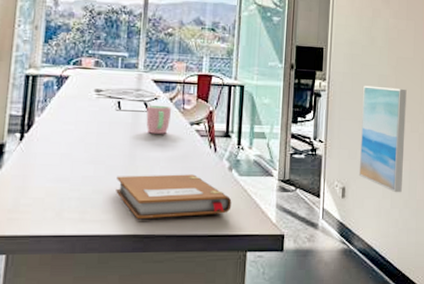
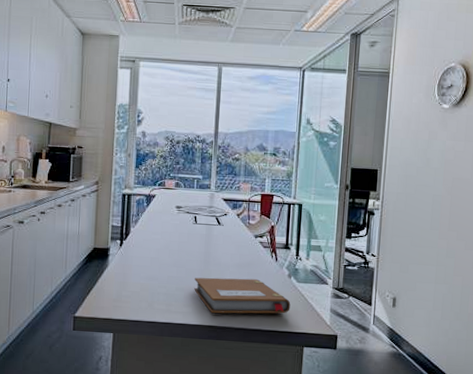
cup: present [146,106,171,134] -> none [217,220,238,244]
wall art: present [358,85,407,193] -> none [409,205,462,306]

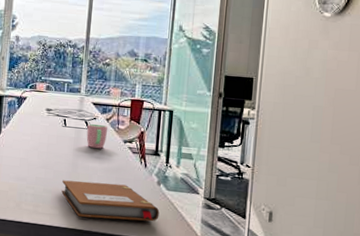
cup: none [217,220,238,244] -> present [86,124,108,149]

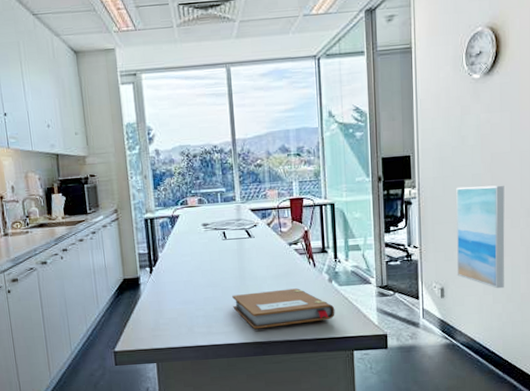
cup: present [86,124,108,149] -> none [248,231,271,257]
wall art: none [287,115,346,225] -> present [456,185,505,289]

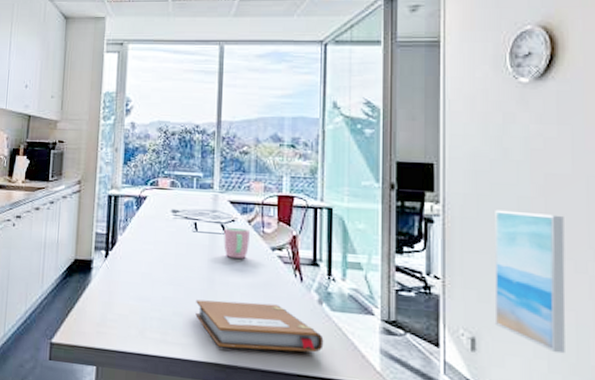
cup: none [248,231,271,257] -> present [223,228,250,259]

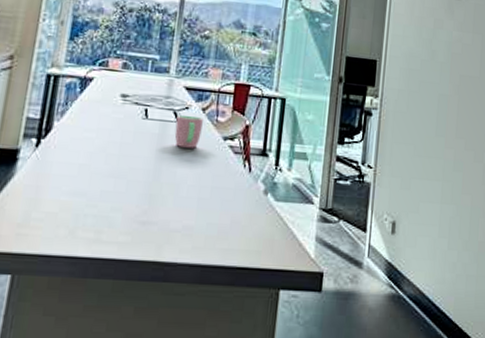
notebook: present [195,299,324,353] -> none [136,193,266,244]
wall art: present [494,210,566,354] -> none [411,105,471,233]

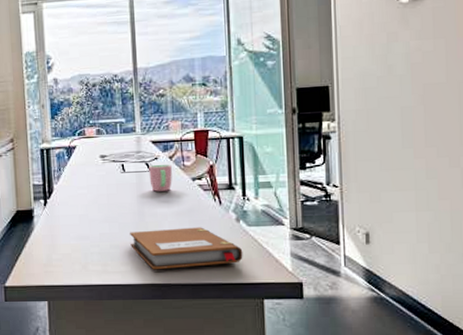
notebook: none [136,193,266,244] -> present [130,227,243,270]

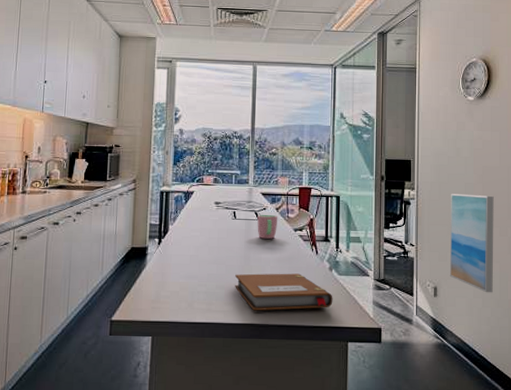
wall art: none [382,119,442,236] -> present [449,193,494,293]

